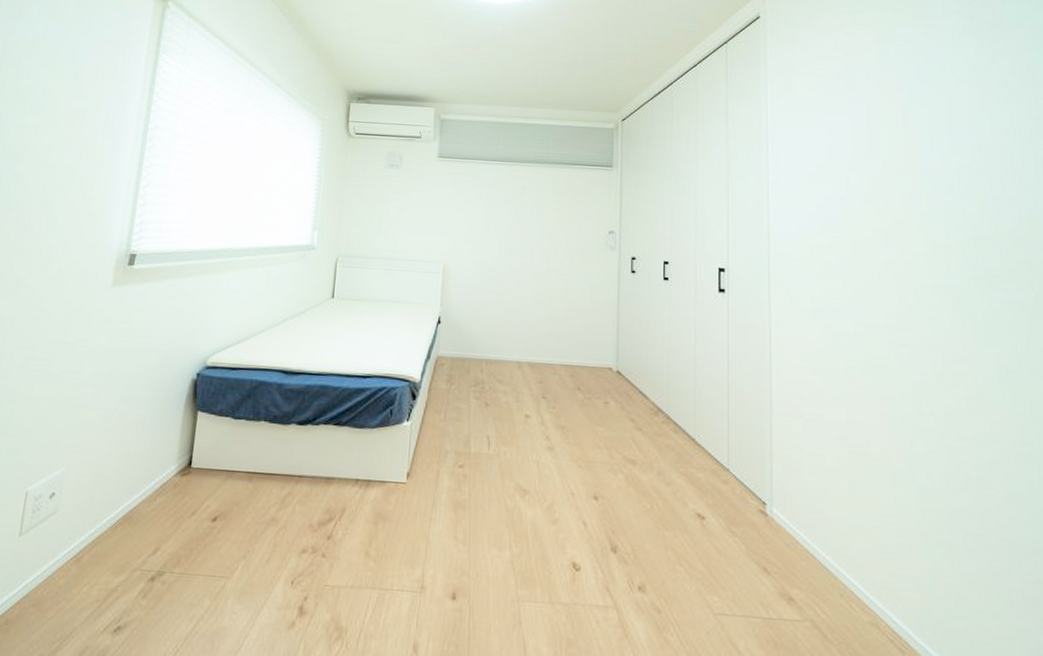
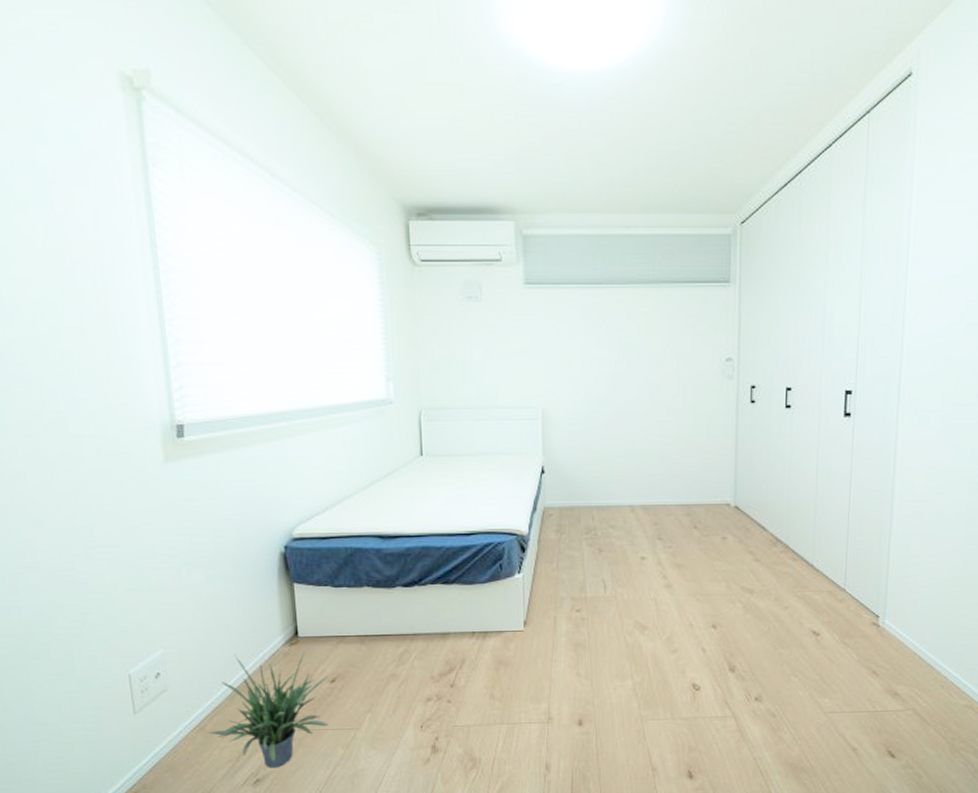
potted plant: none [83,479,211,615] -> present [207,651,329,768]

